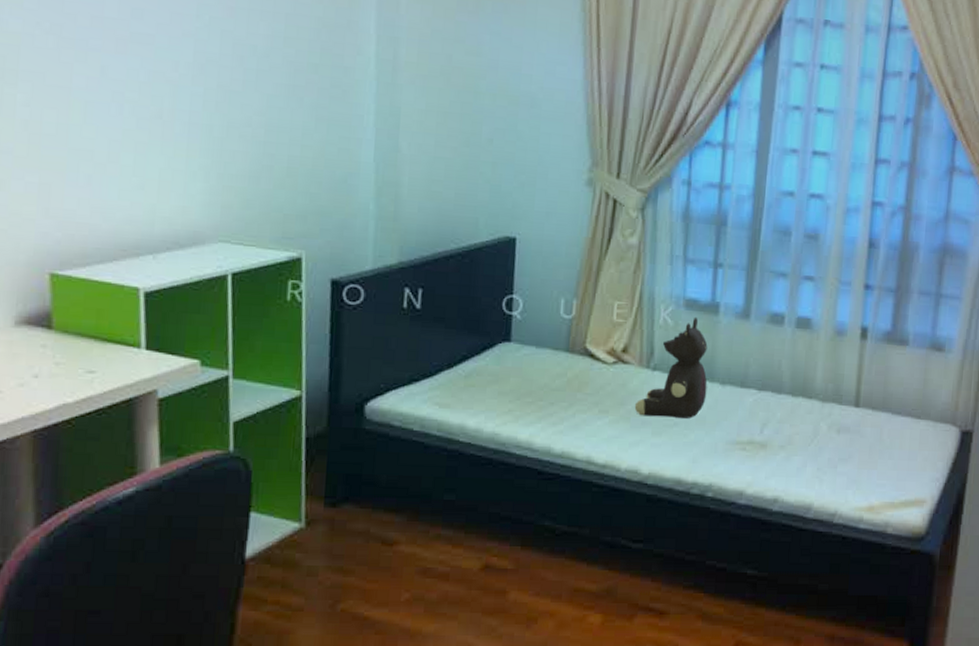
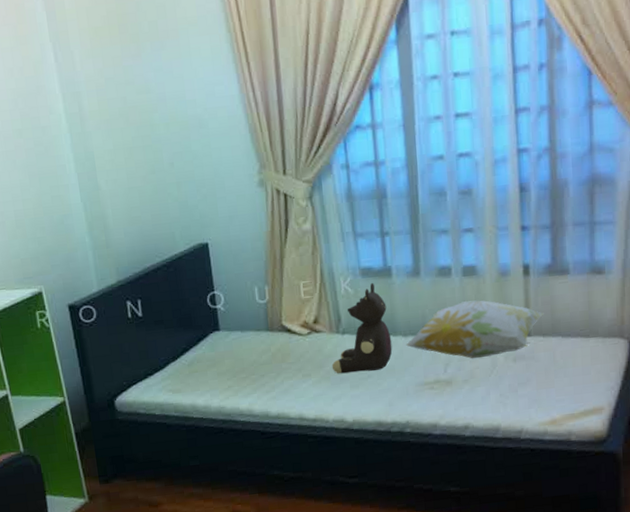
decorative pillow: none [722,356,876,424] -> present [406,300,544,359]

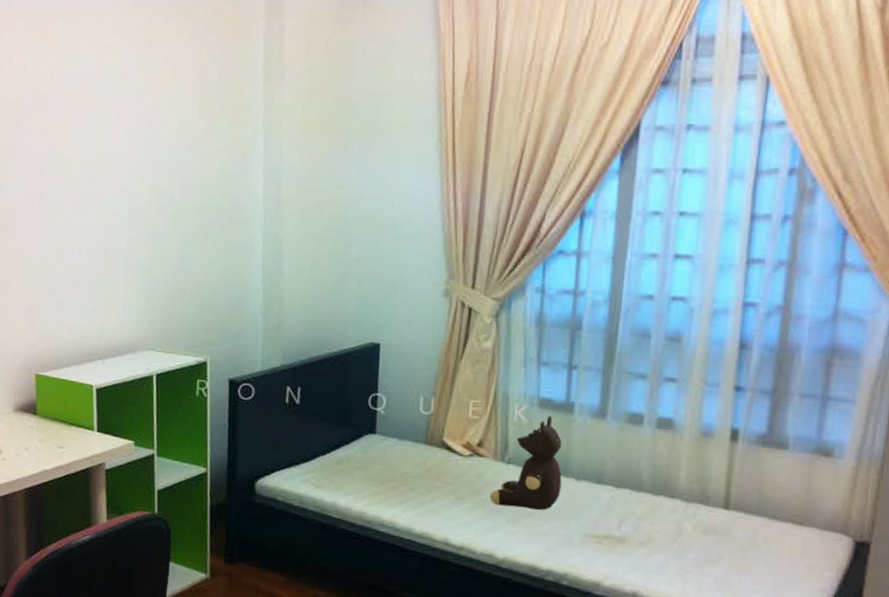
decorative pillow: present [406,300,544,359] -> none [578,455,749,523]

